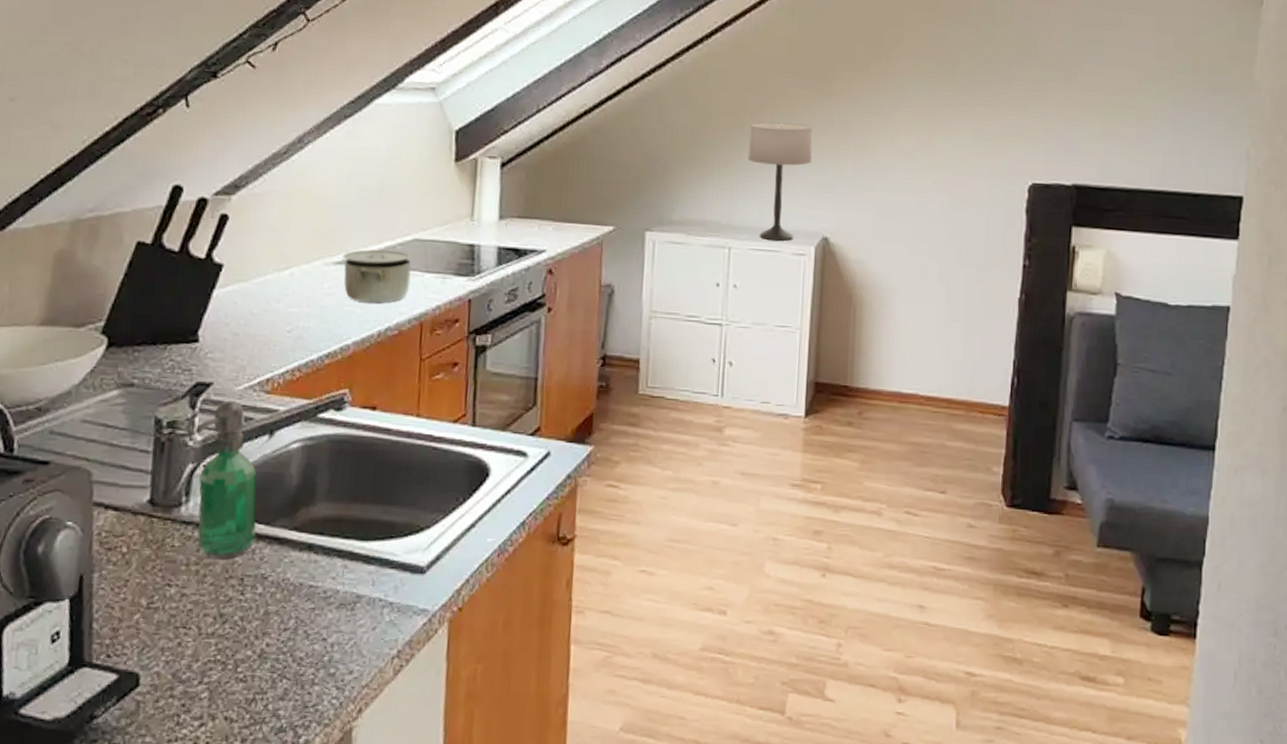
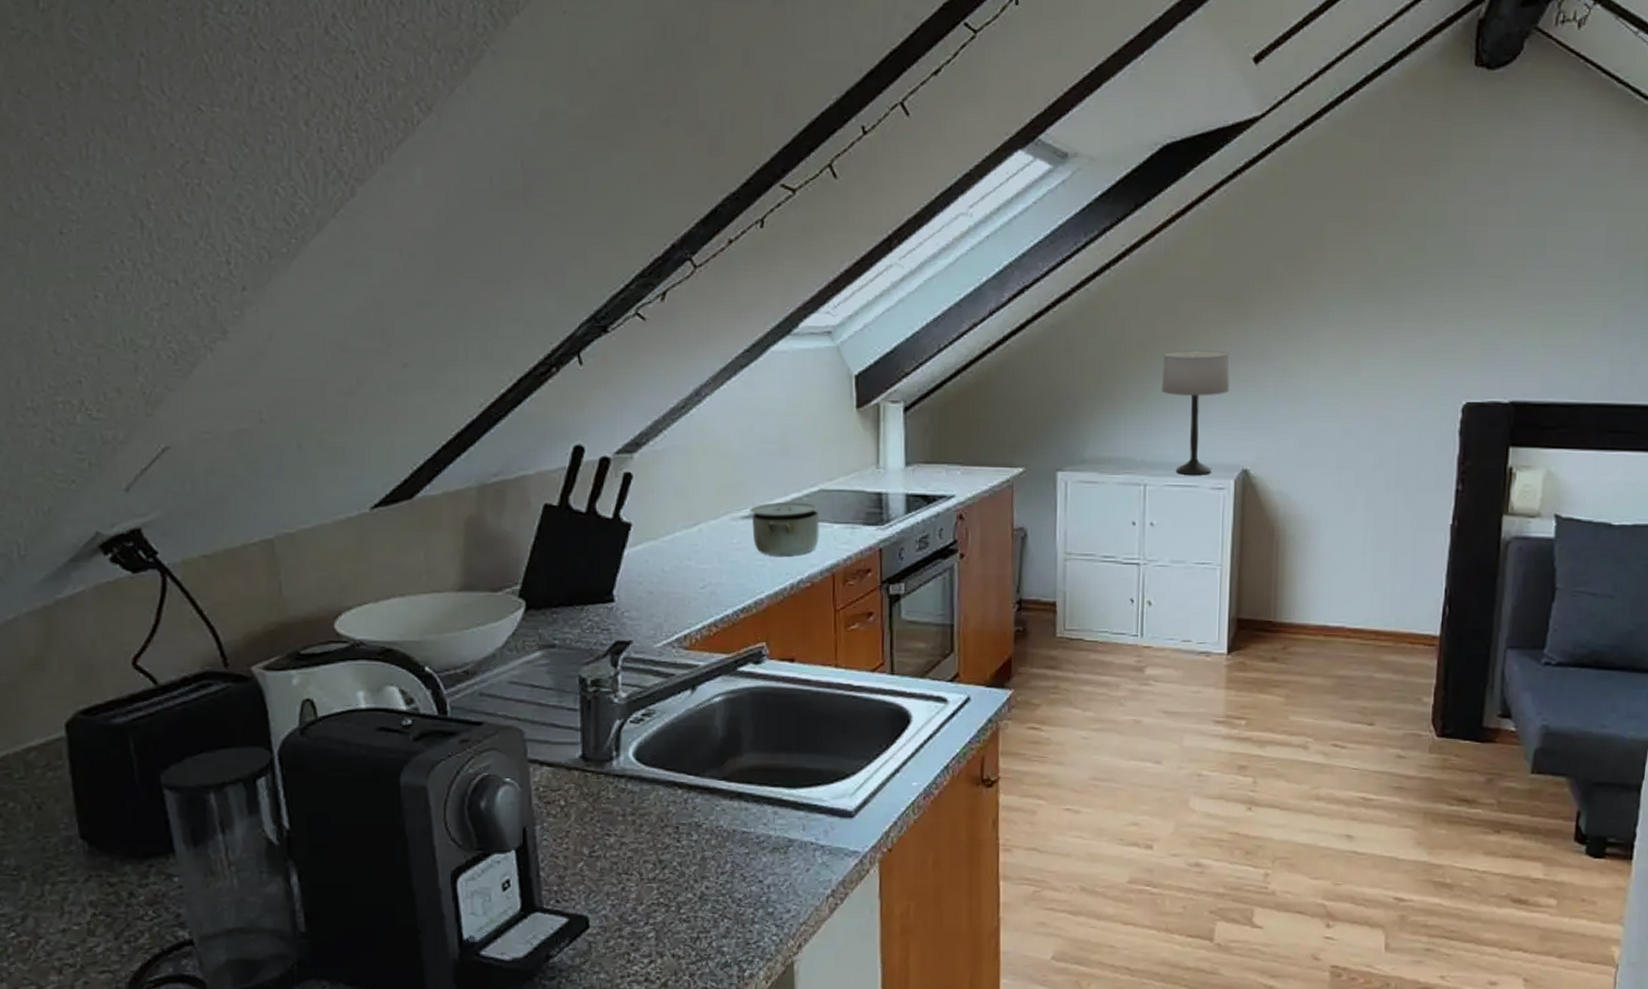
soap dispenser: present [196,400,257,560] -> none [620,658,686,810]

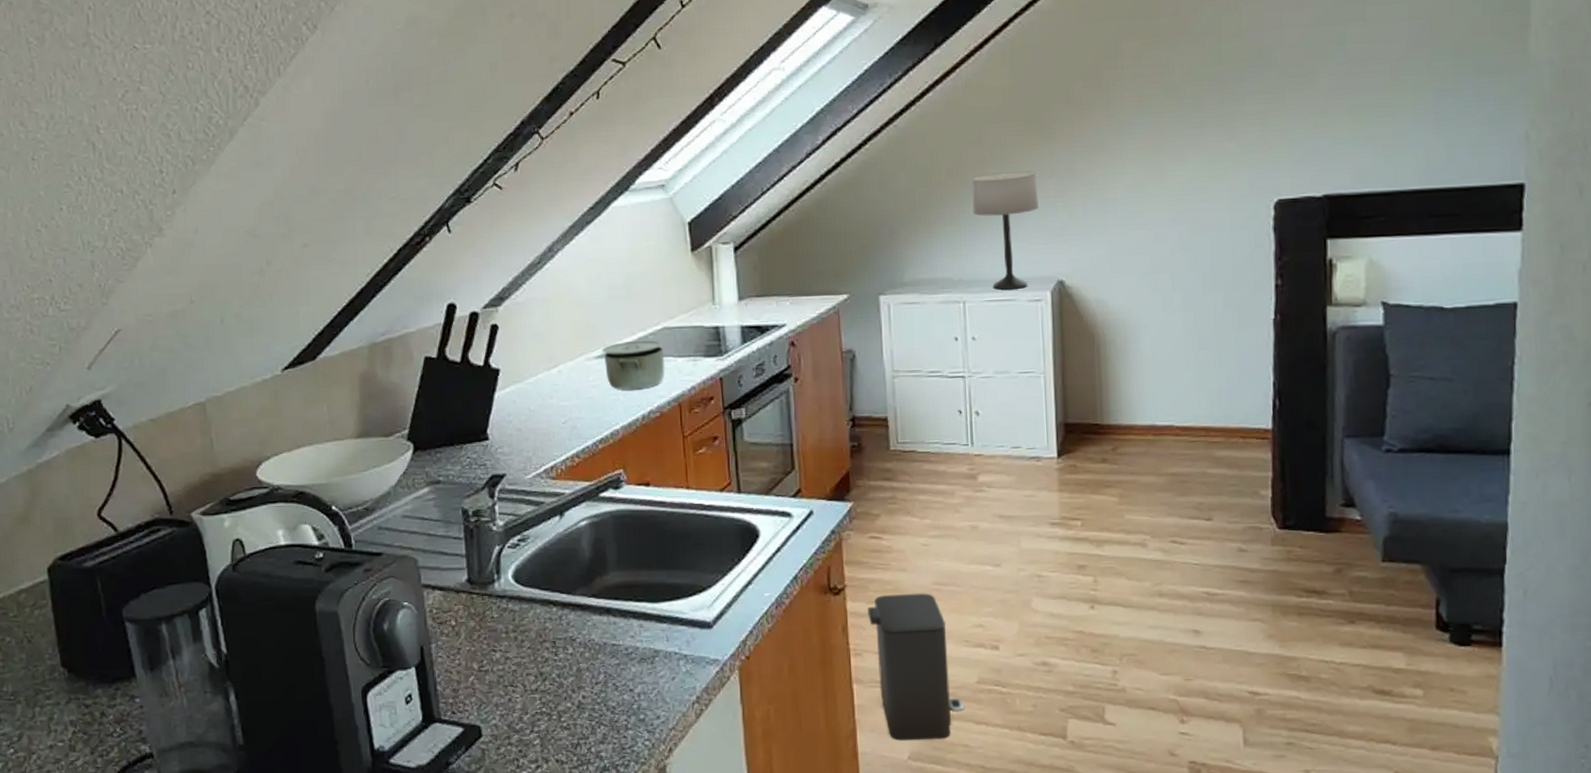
pedal bin: none [1020,788,1114,940] -> present [867,593,965,741]

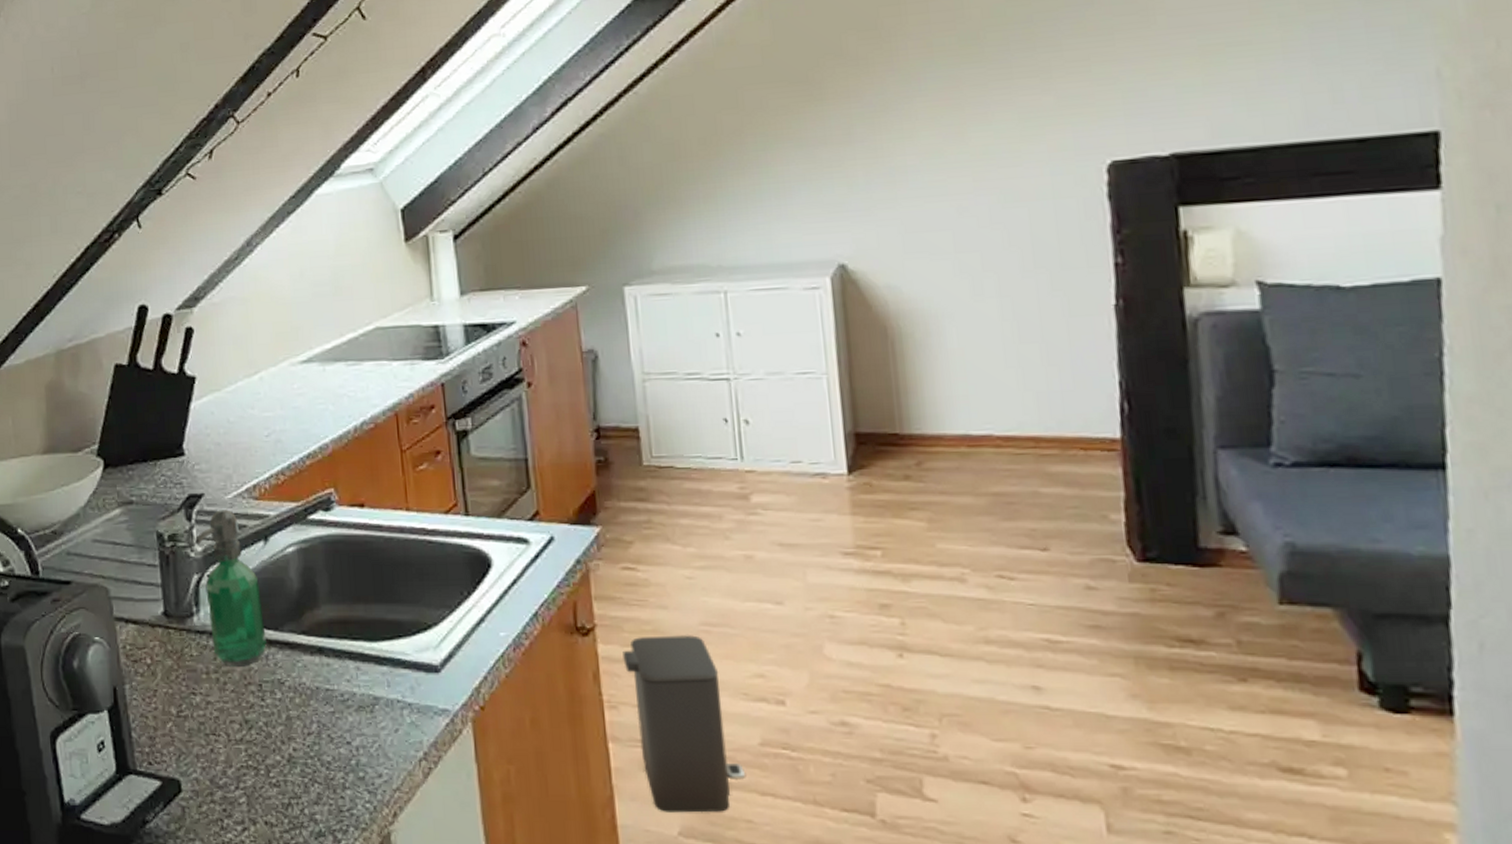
soap dispenser: none [497,488,560,626] -> present [195,509,267,667]
saucepan: present [602,340,665,390] -> none [307,342,379,399]
table lamp: present [971,171,1038,290] -> none [728,138,811,277]

